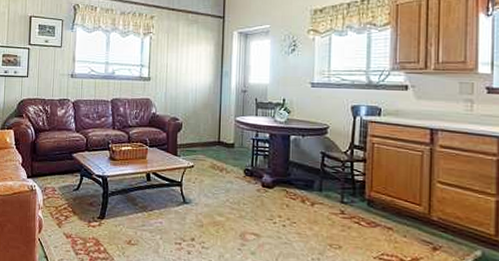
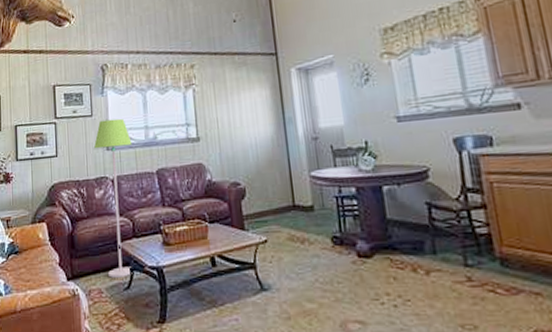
floor lamp: none [61,52,93,181] -> present [94,118,133,278]

